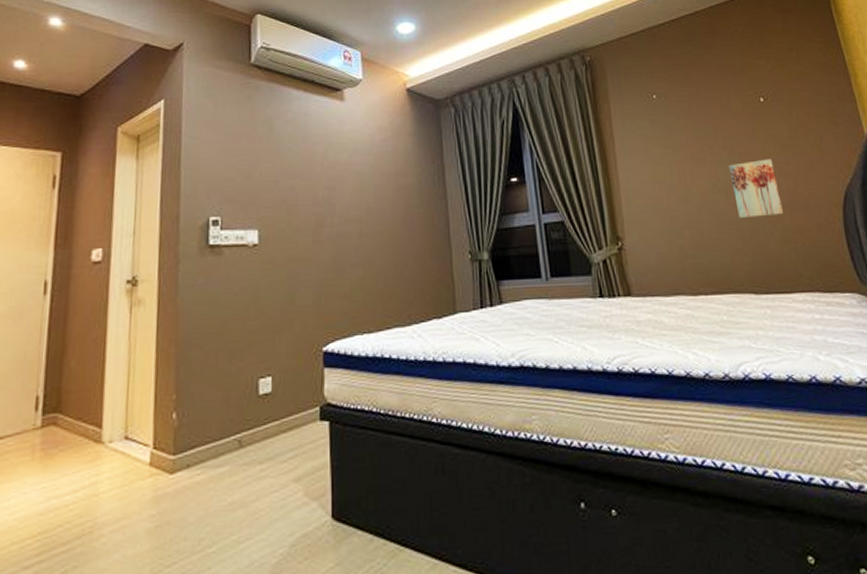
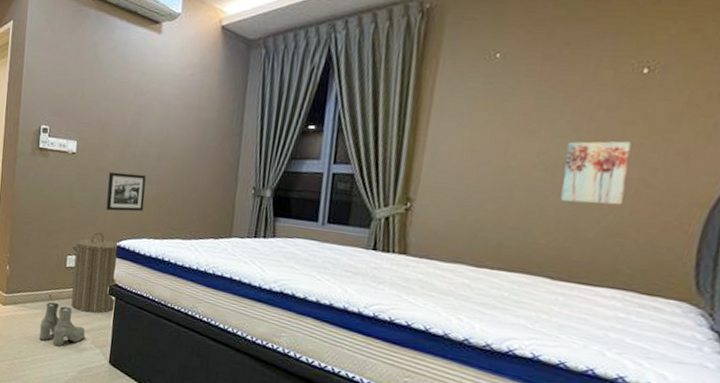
boots: none [228,450,294,516] -> present [39,302,85,347]
laundry hamper: none [265,339,331,453] -> present [71,232,120,314]
picture frame: none [302,258,350,309] -> present [106,171,146,212]

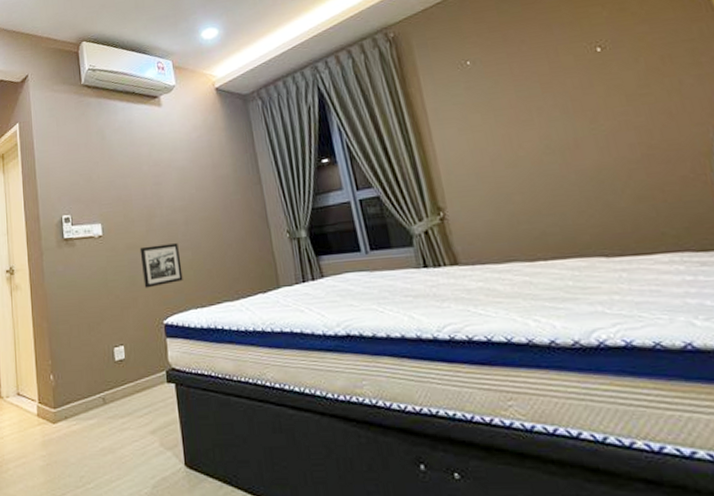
boots: present [39,302,85,347] -> none [98,406,151,461]
laundry hamper: present [71,232,120,314] -> none [117,314,178,410]
wall art: present [560,141,632,206] -> none [562,111,637,178]

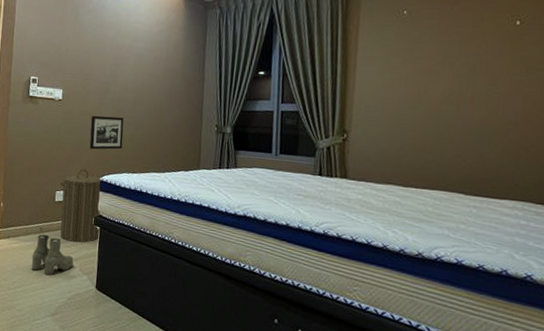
boots: none [98,406,151,461] -> present [31,234,74,276]
laundry hamper: none [117,314,178,410] -> present [60,169,102,243]

